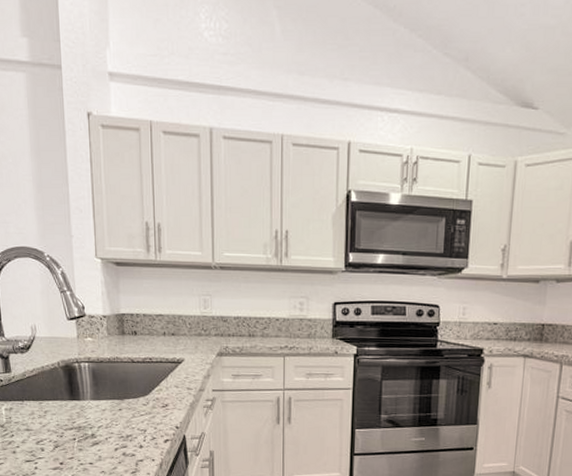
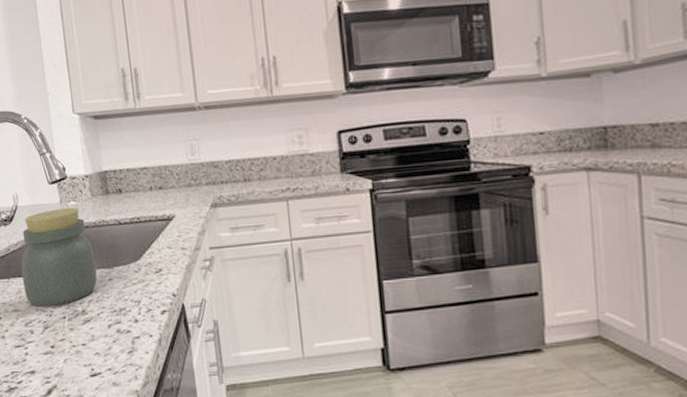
jar: none [35,343,108,429] -> present [21,208,97,308]

